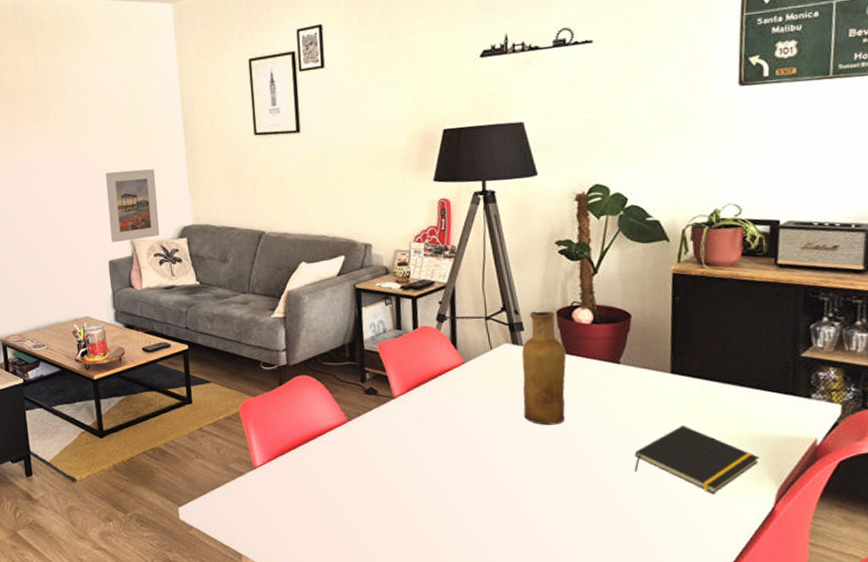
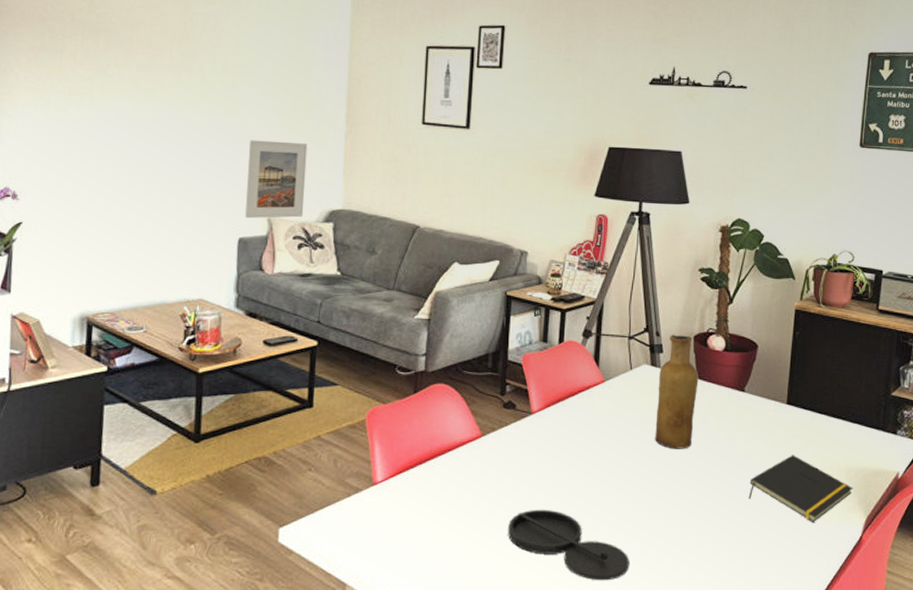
plate: none [383,486,510,552] -> present [508,509,630,581]

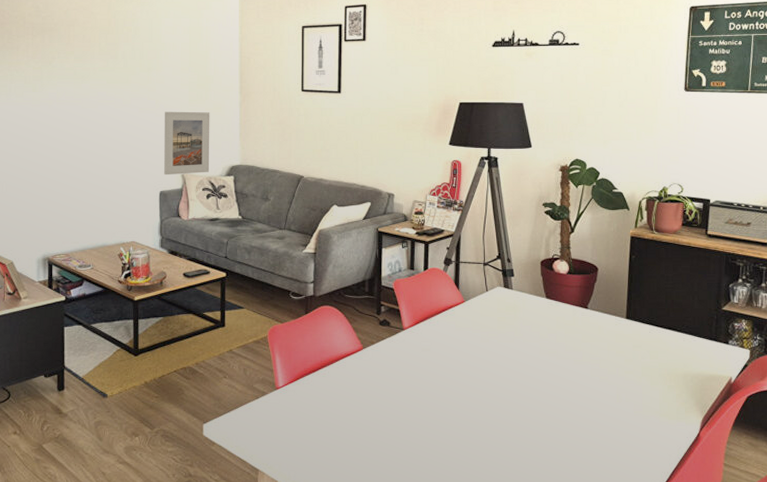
plate: present [508,509,630,581] -> none [388,409,493,470]
vase: present [655,335,699,449] -> none [510,261,546,358]
notepad: present [748,455,853,522] -> none [595,363,690,421]

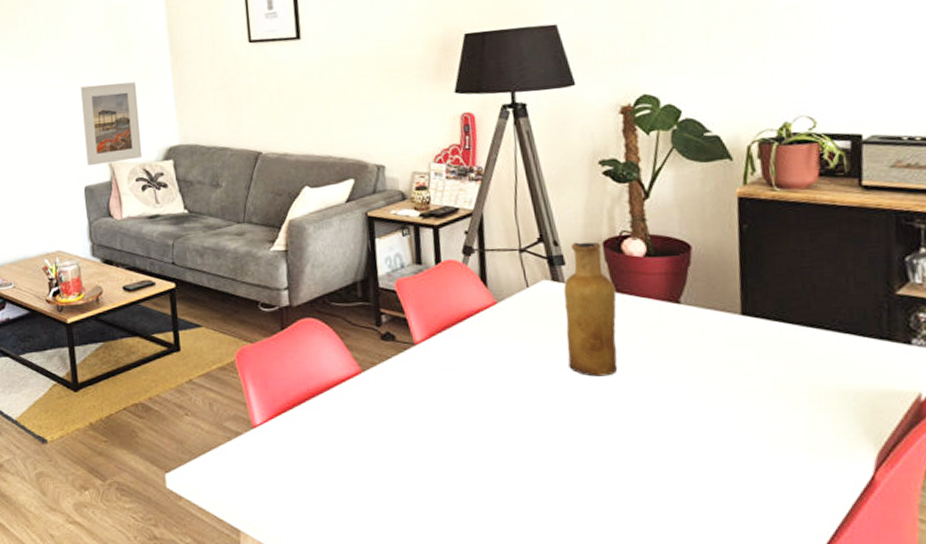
vase: none [510,261,546,358] -> present [564,242,618,377]

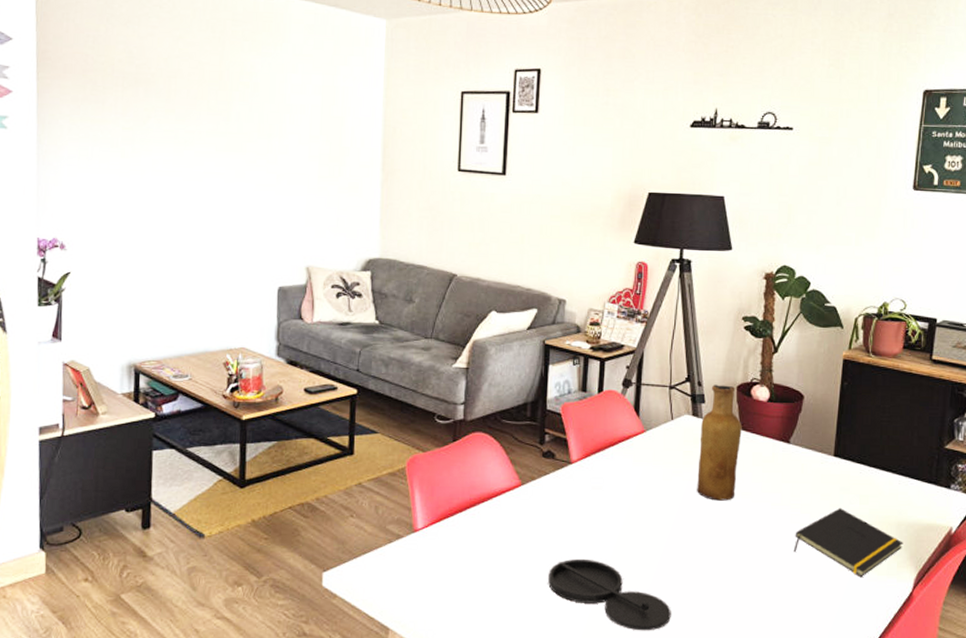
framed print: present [81,82,143,166] -> none [284,189,344,268]
plate: none [405,449,557,529] -> present [548,558,671,631]
notepad: none [702,377,853,459] -> present [793,508,903,577]

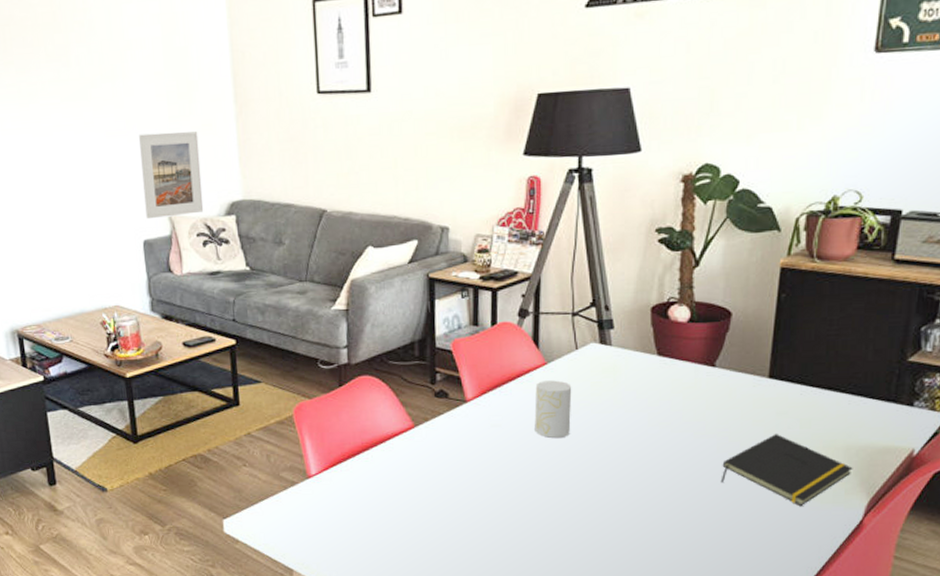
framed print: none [284,189,344,268] -> present [139,131,204,220]
plate: present [548,558,671,631] -> none [450,497,583,567]
cup: none [632,447,667,503] -> present [534,380,572,439]
vase: present [697,385,742,501] -> none [608,307,658,433]

